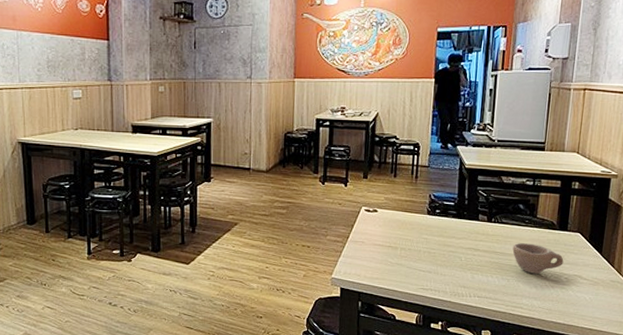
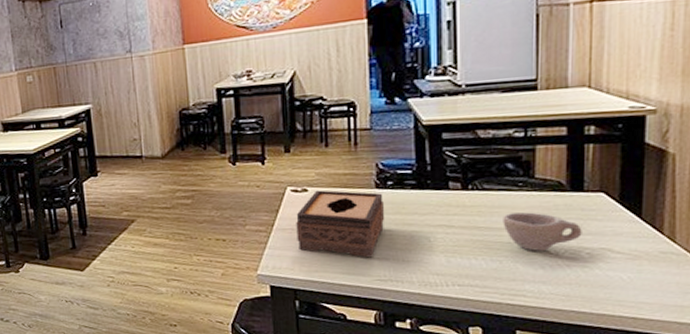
tissue box: none [365,212,432,270] -> present [296,190,385,258]

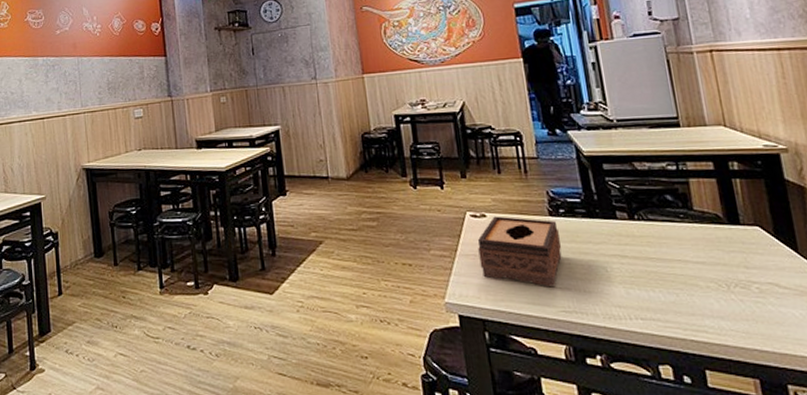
cup: present [503,212,582,251] -> none [671,244,748,284]

